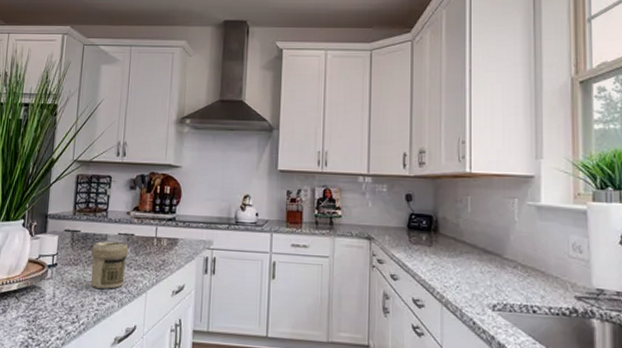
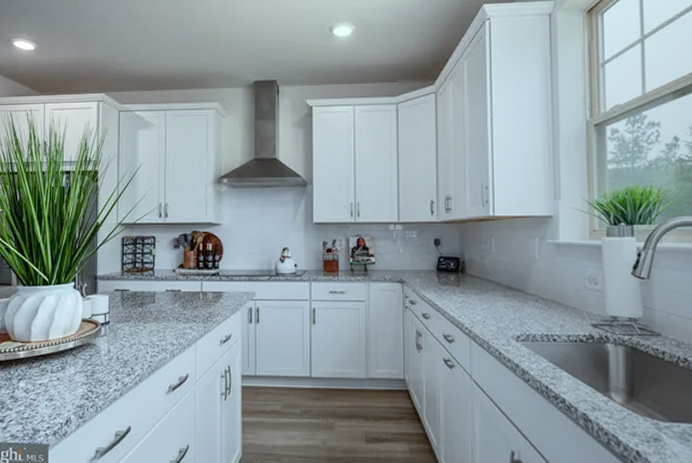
jar: present [90,241,128,289] -> none [141,297,176,342]

